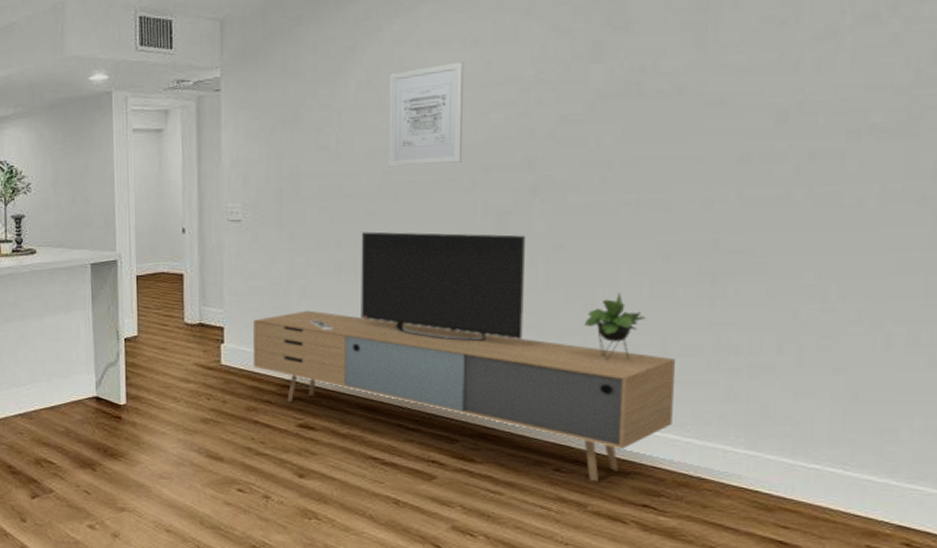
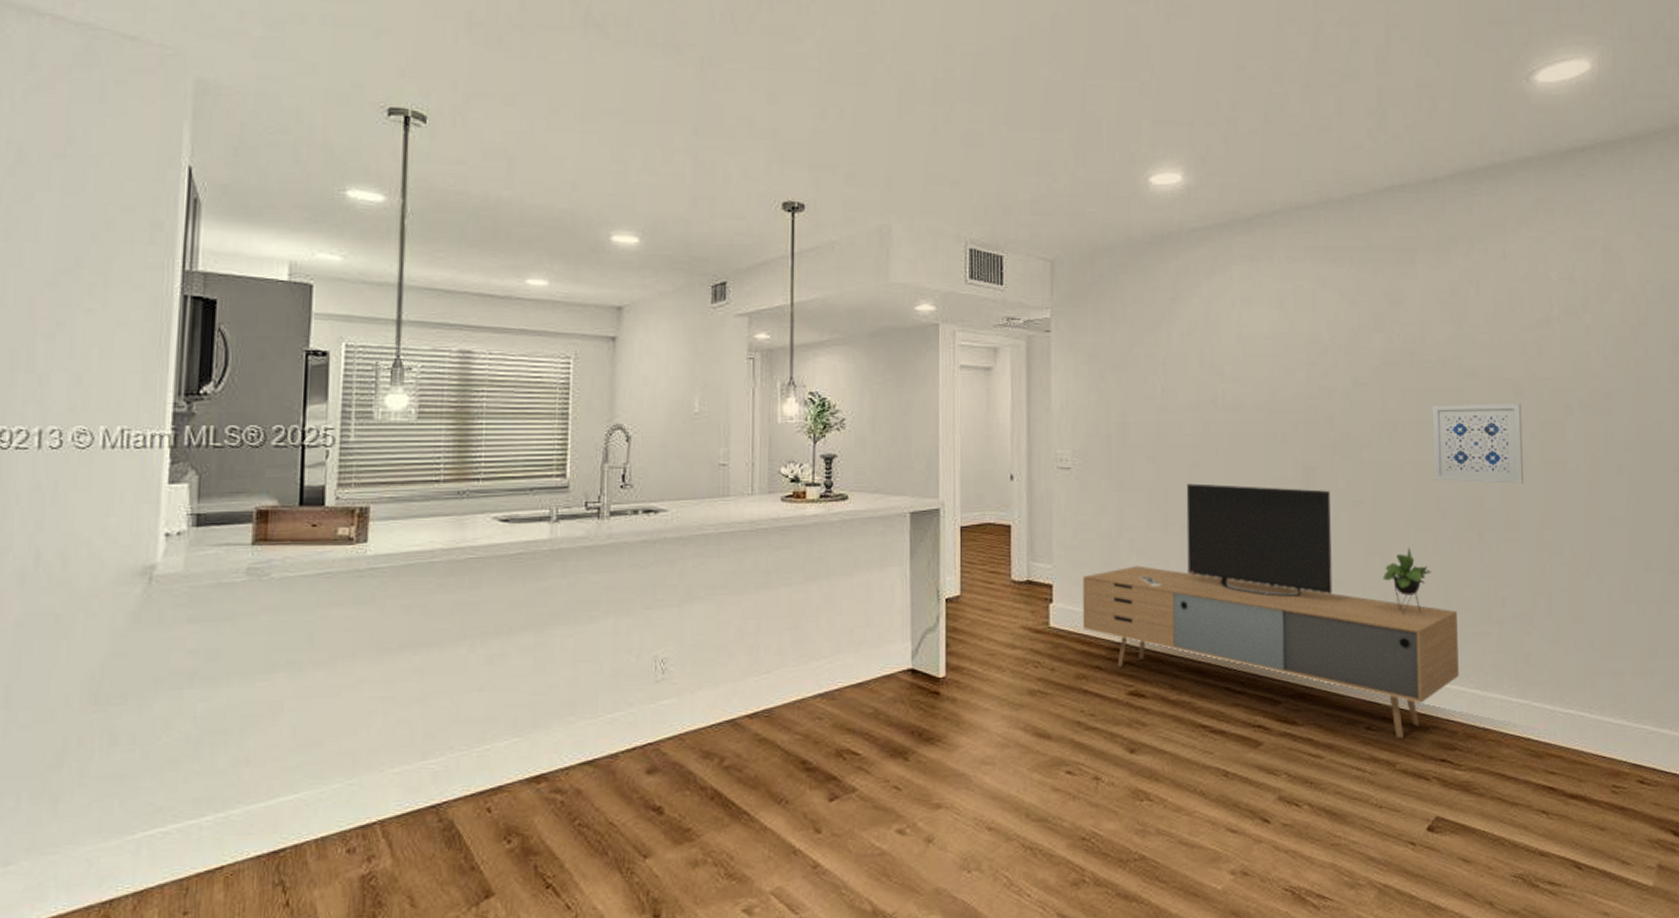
wall art: present [388,61,465,167] -> none [1208,321,1273,419]
wall art: none [657,131,785,223] -> present [1432,403,1524,484]

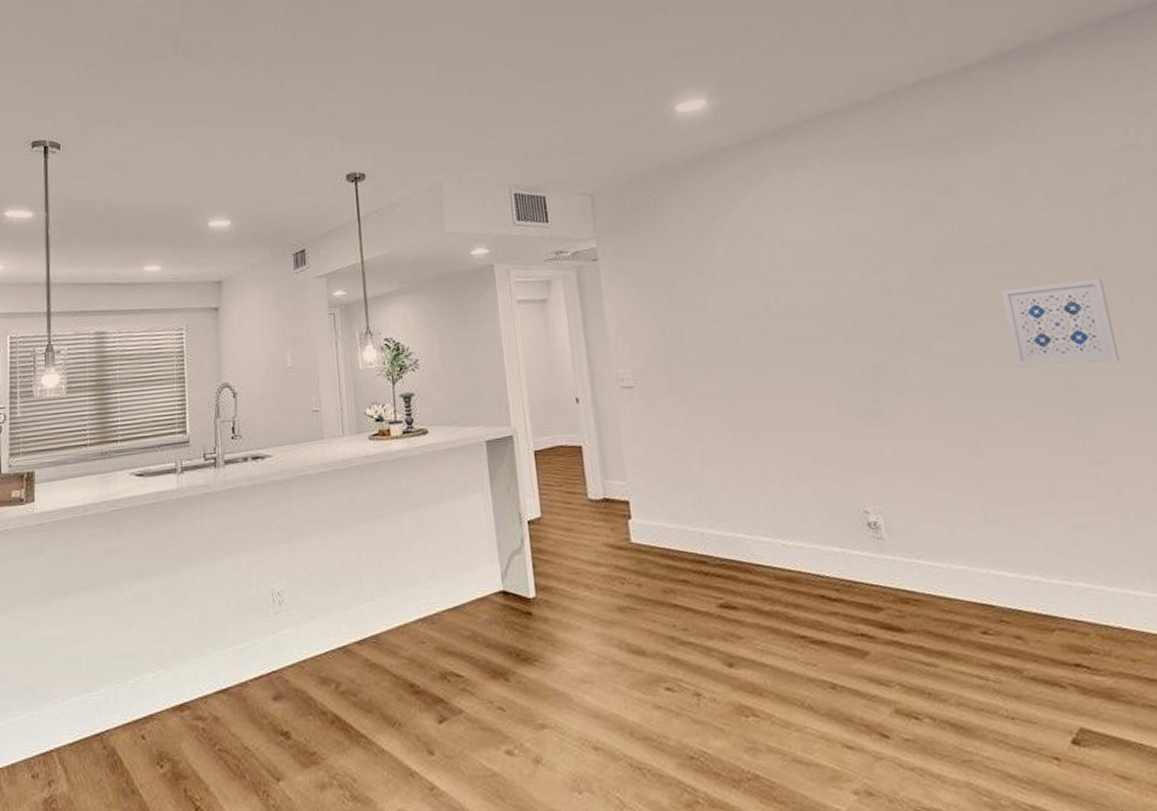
media console: present [1082,483,1459,739] -> none [658,386,1081,643]

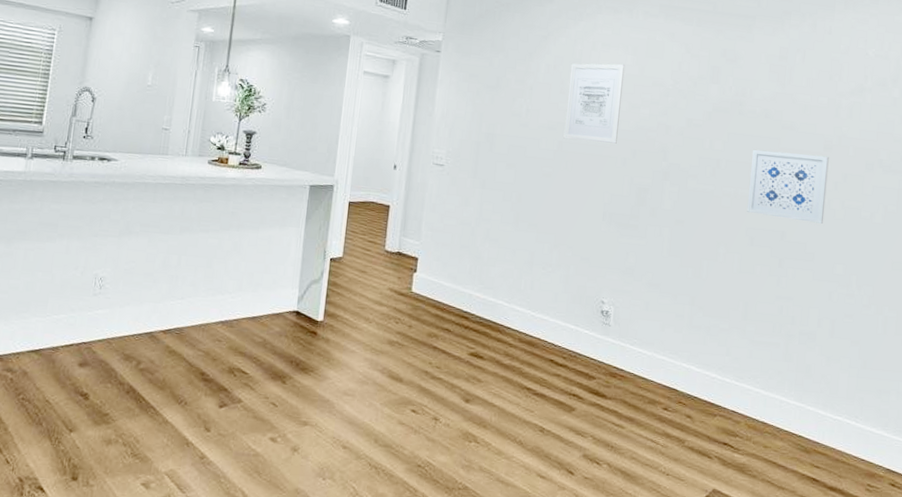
wall art: none [751,226,831,327] -> present [563,63,625,144]

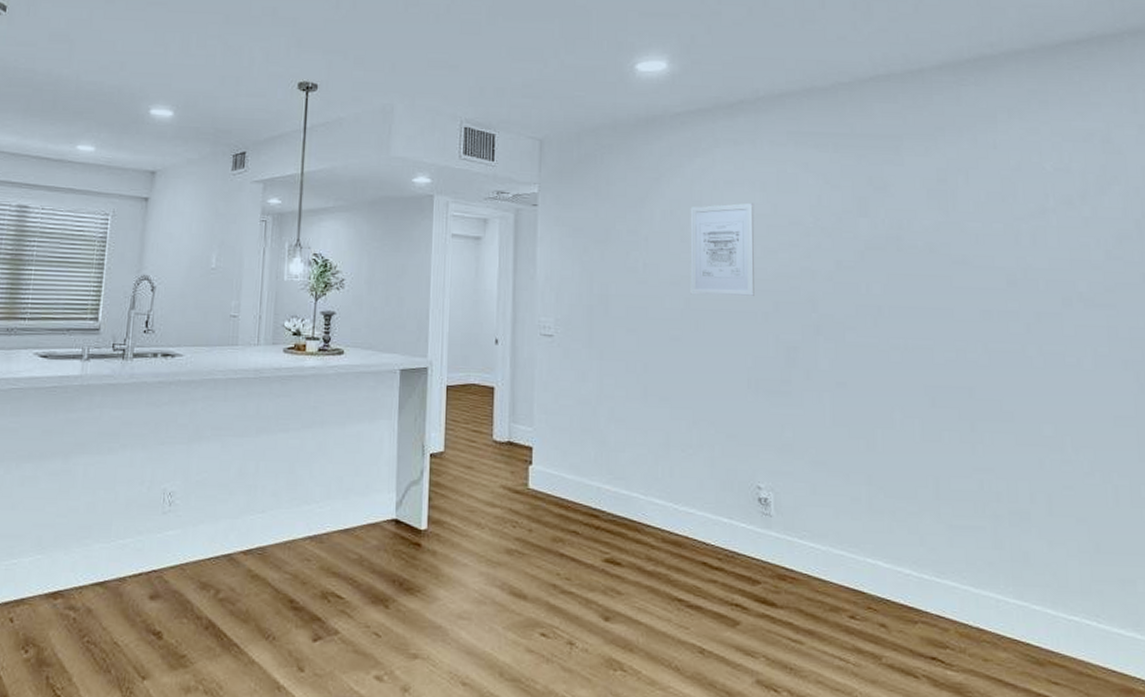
wall art: present [746,149,829,224] -> none [920,290,1020,375]

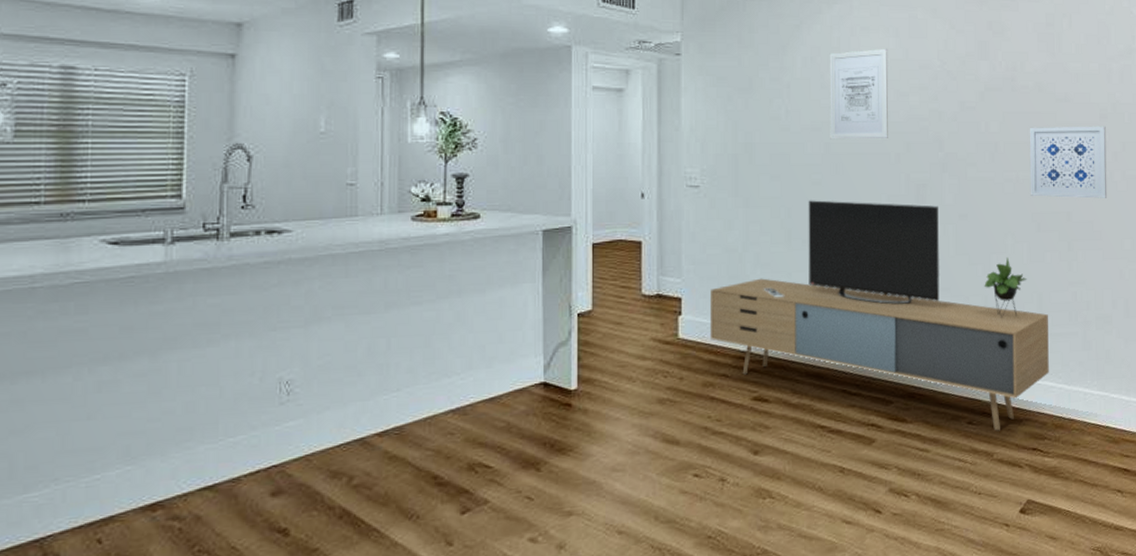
media console: none [560,356,950,631] -> present [709,200,1049,431]
wall art: none [920,290,1020,375] -> present [1029,126,1107,199]

